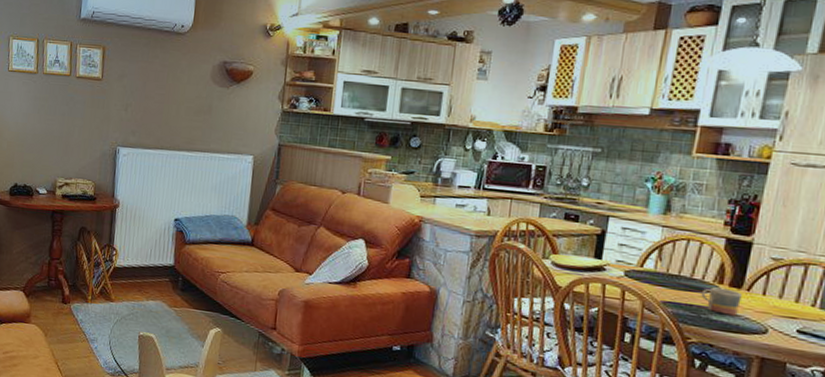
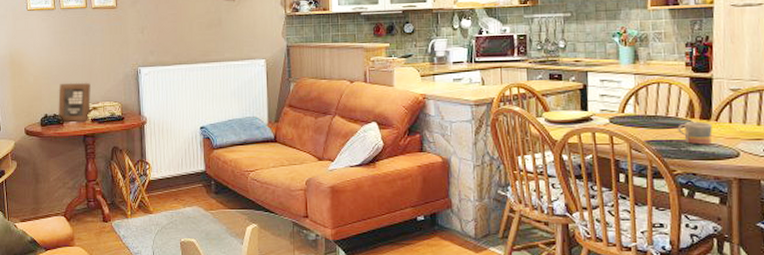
picture frame: none [28,154,66,197] -> present [58,83,91,122]

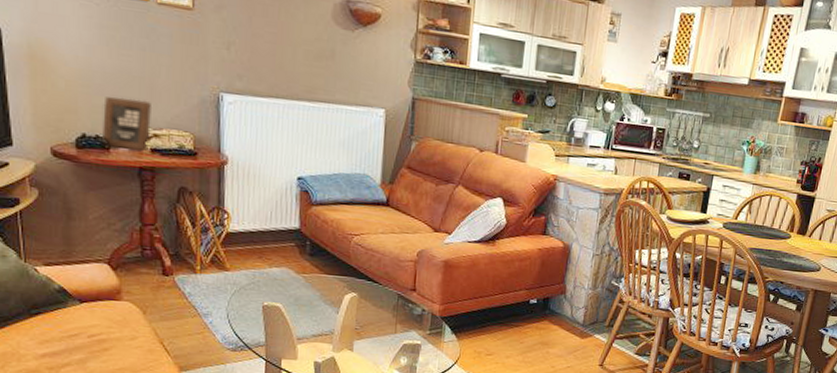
mug: present [677,121,713,145] -> none [777,235,806,258]

